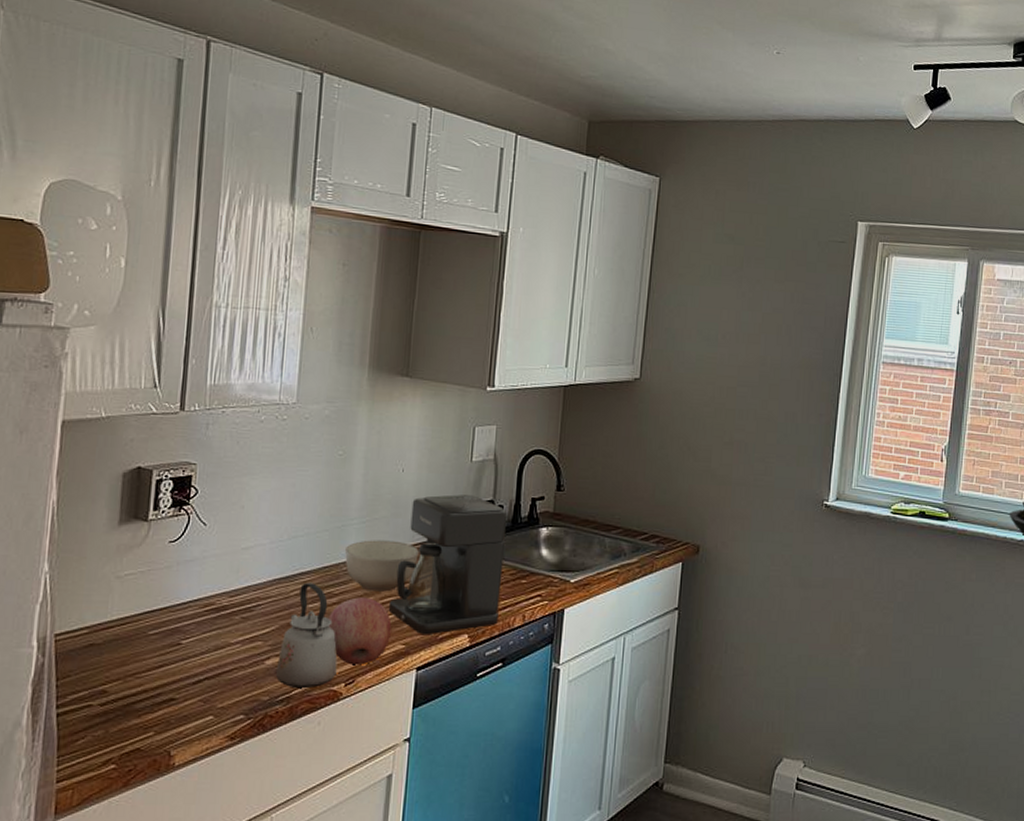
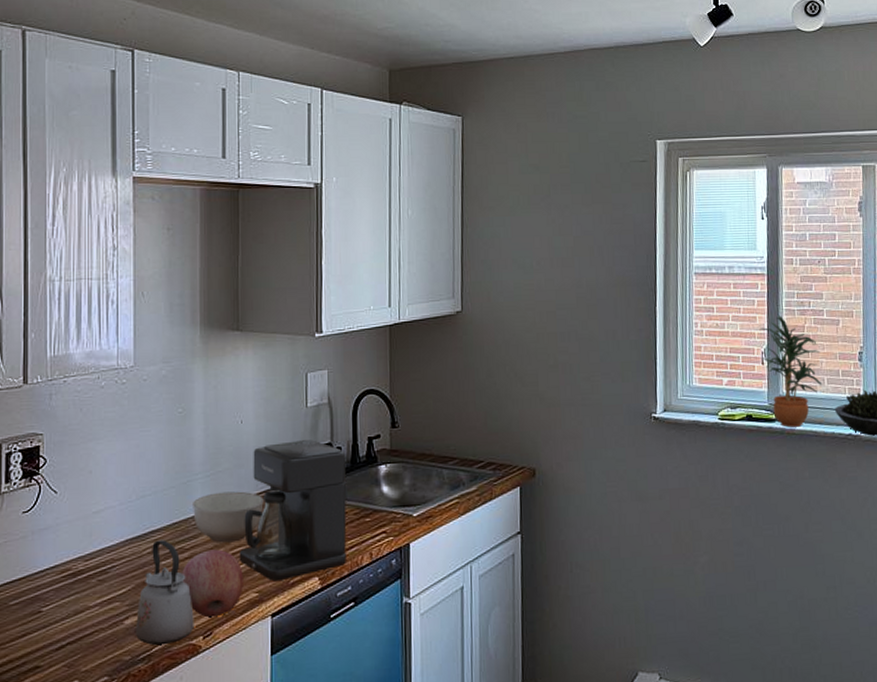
potted plant: none [940,412,1001,530] -> present [759,314,823,429]

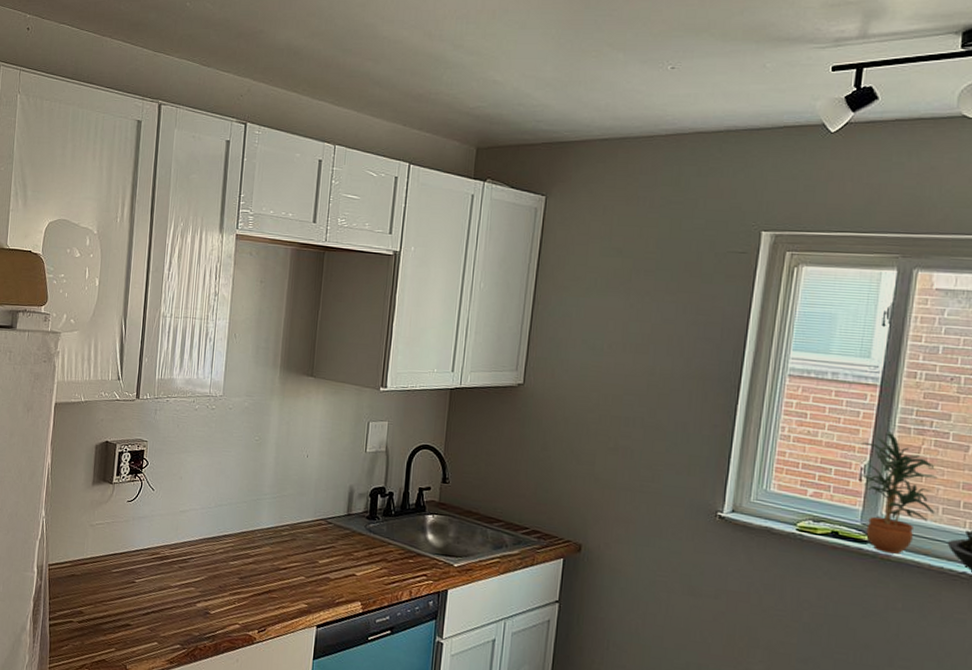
kettle: present [136,540,194,646] -> none [205,543,252,631]
fruit: present [182,549,244,618] -> none [245,560,297,618]
bowl: present [193,491,264,543] -> none [259,513,320,558]
coffee maker: present [239,440,348,582] -> none [294,479,397,599]

